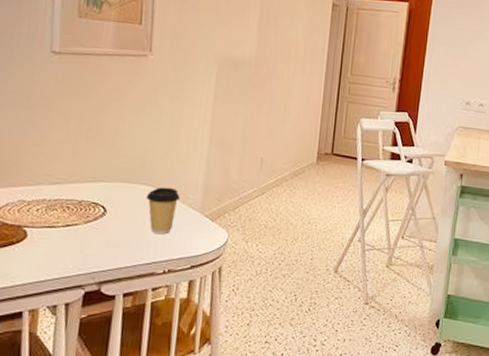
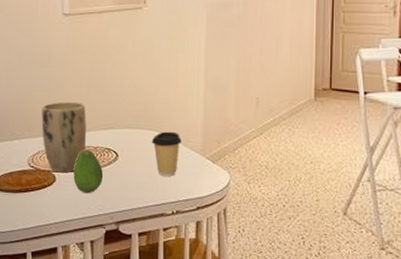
plant pot: none [13,149,72,228] -> present [41,101,87,172]
fruit: none [49,203,87,252] -> present [73,150,104,194]

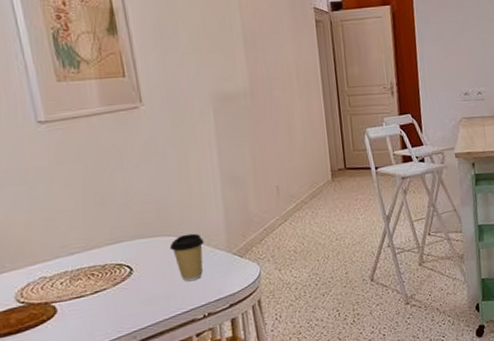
plant pot: present [41,101,87,172] -> none [25,219,91,302]
fruit: present [73,150,104,194] -> none [78,270,118,319]

